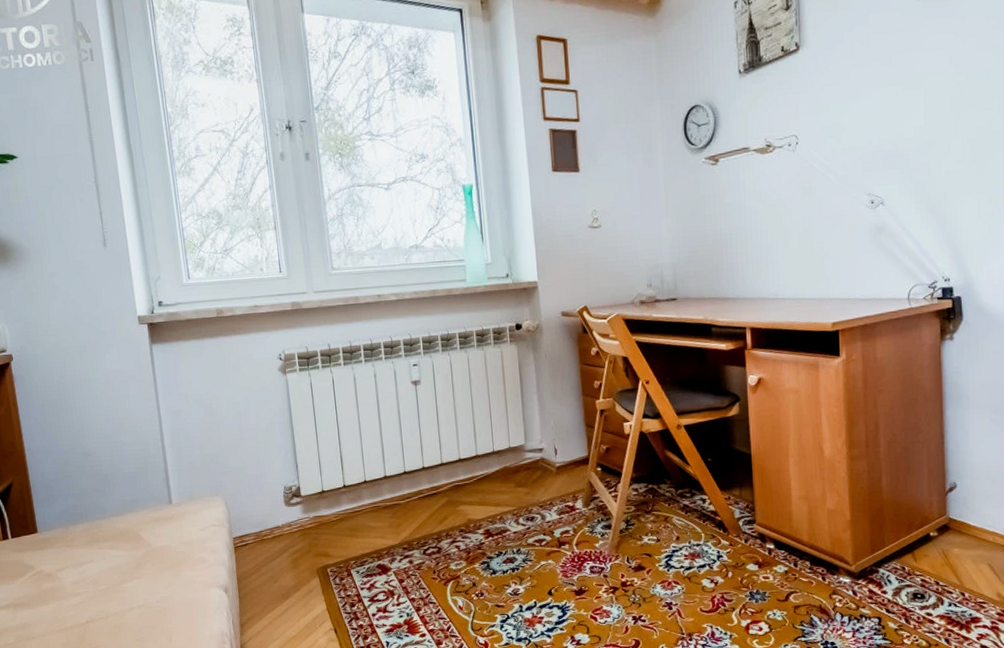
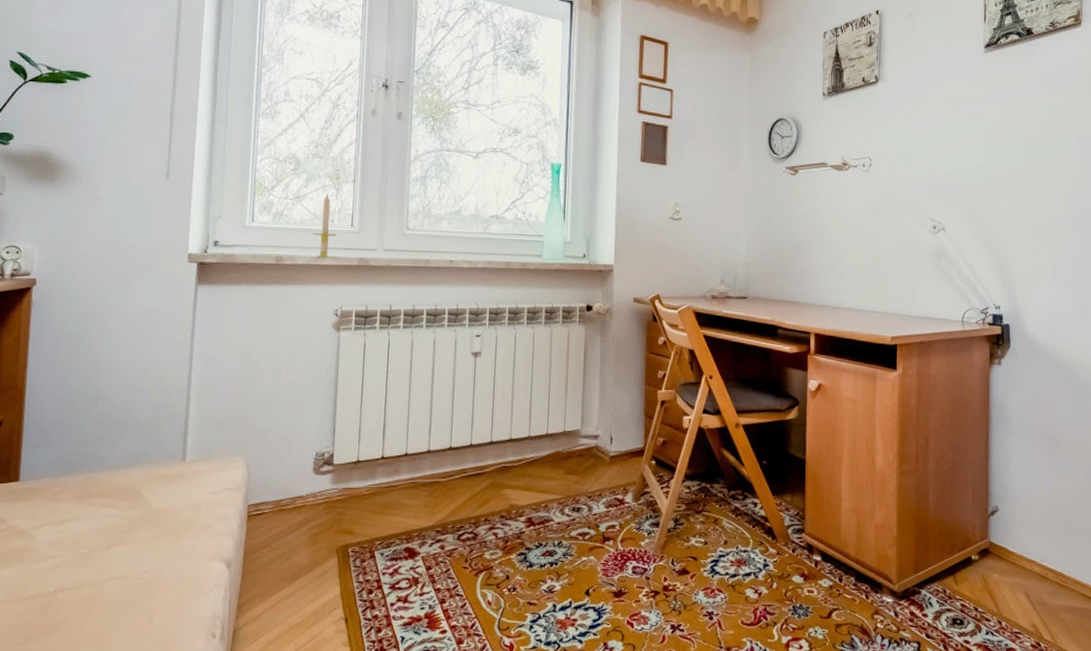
candle: none [246,243,273,307] -> present [313,193,338,259]

